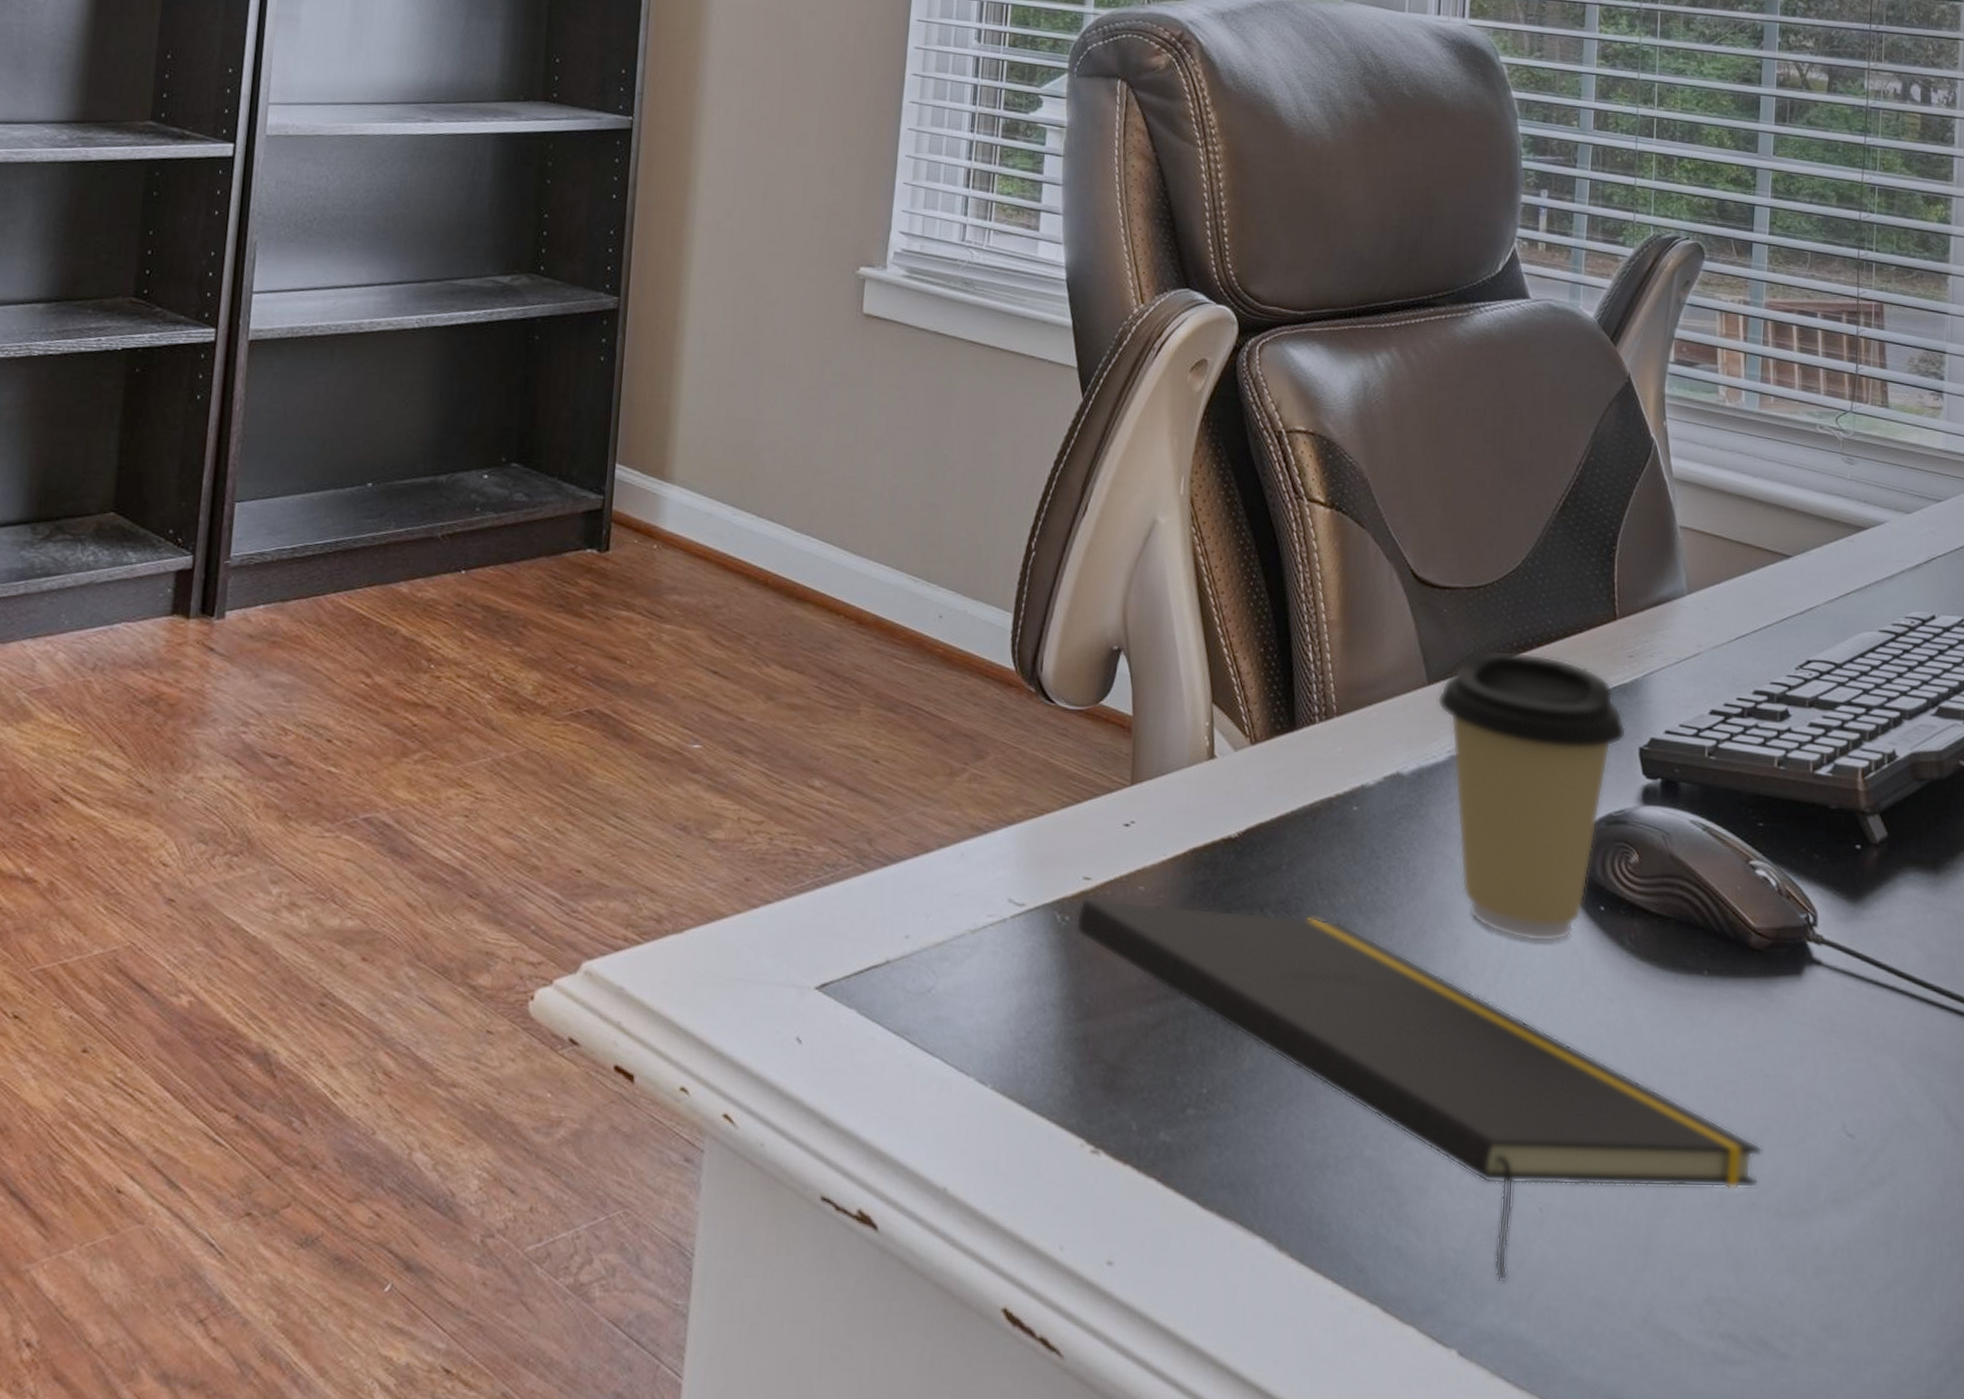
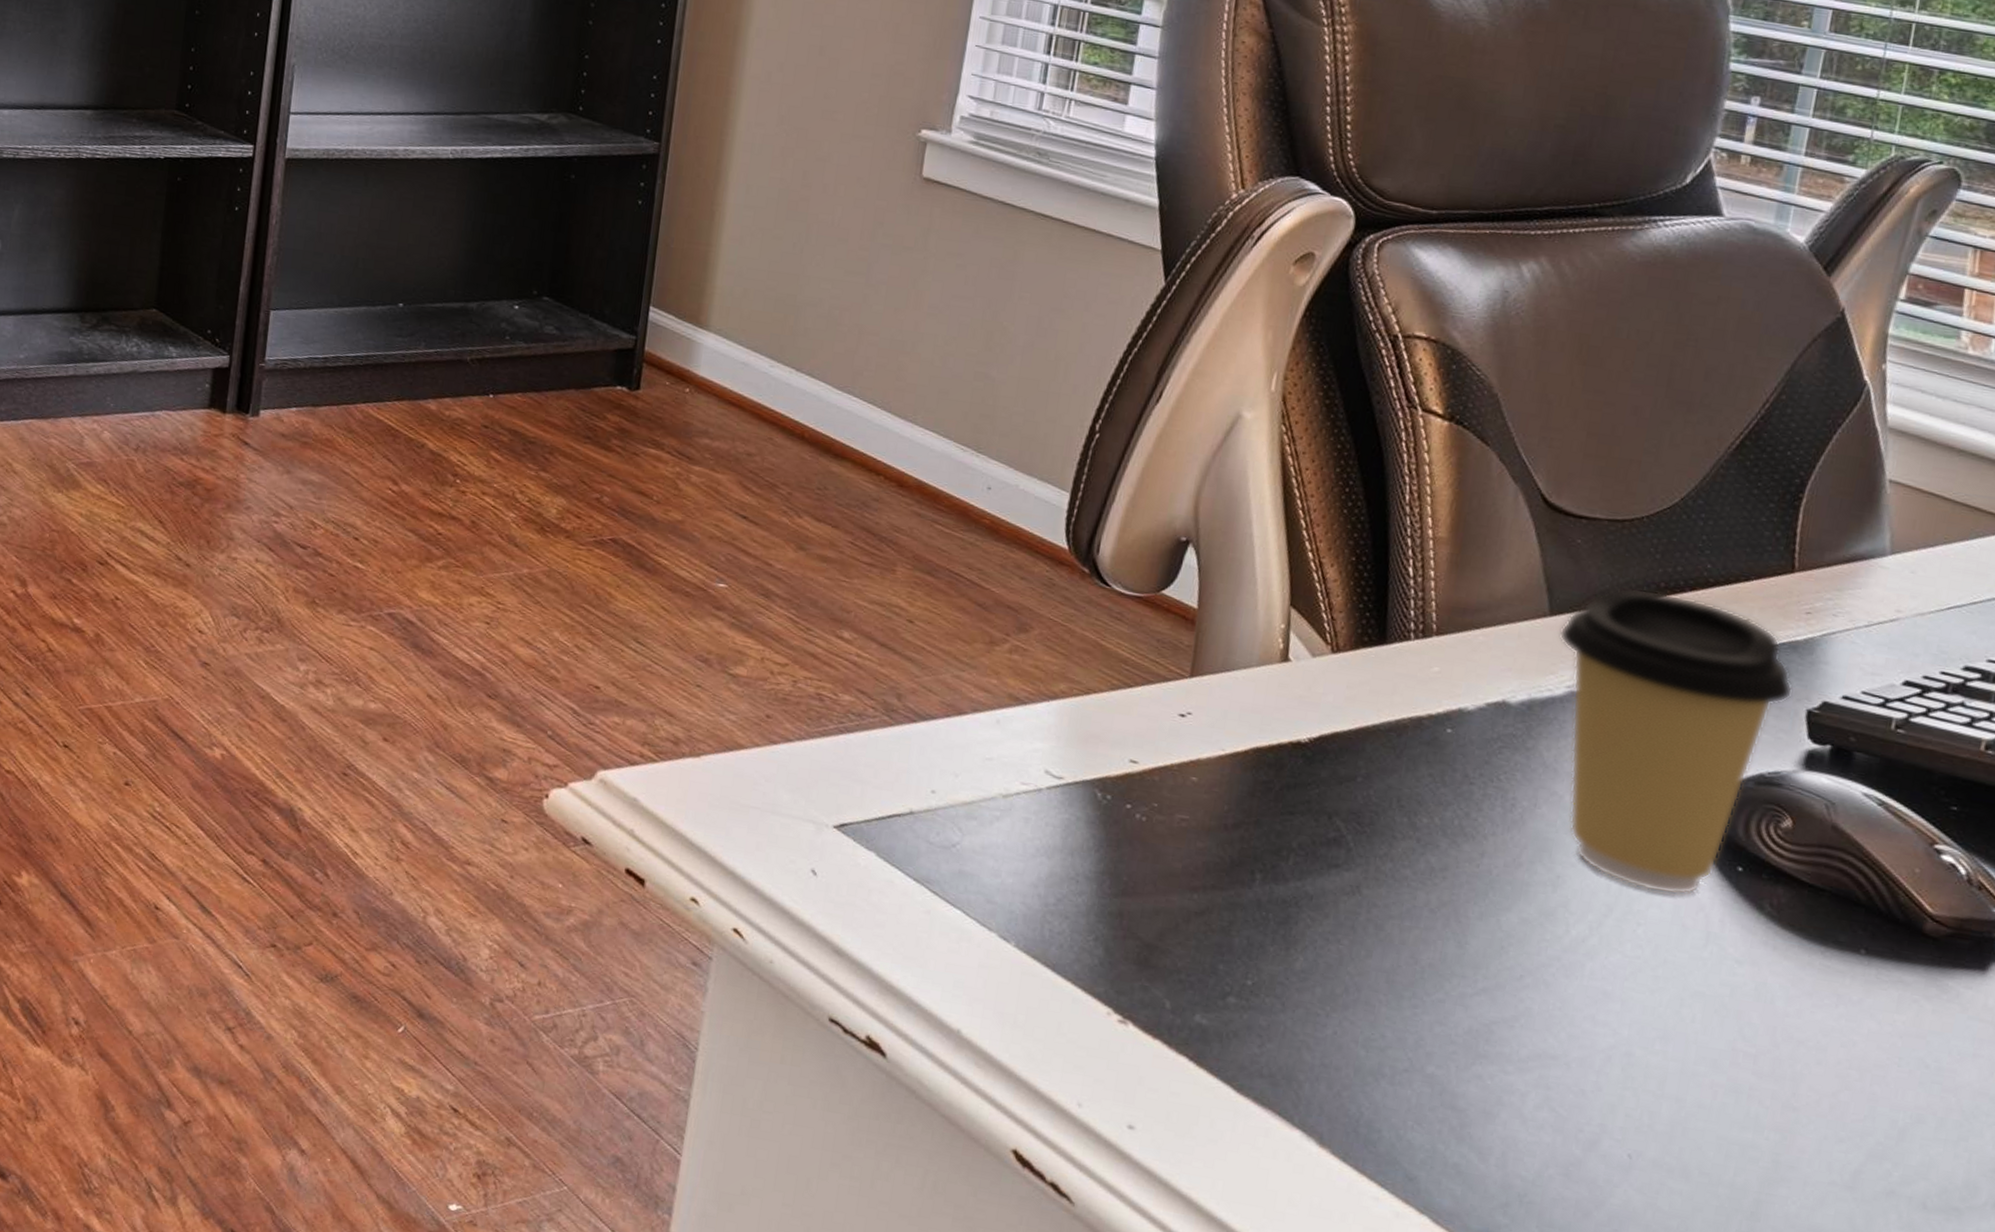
notepad: present [1076,898,1763,1284] -> none [1117,780,1913,1219]

